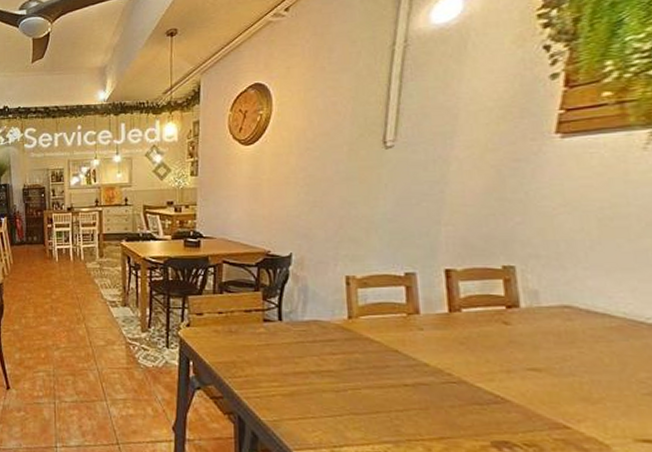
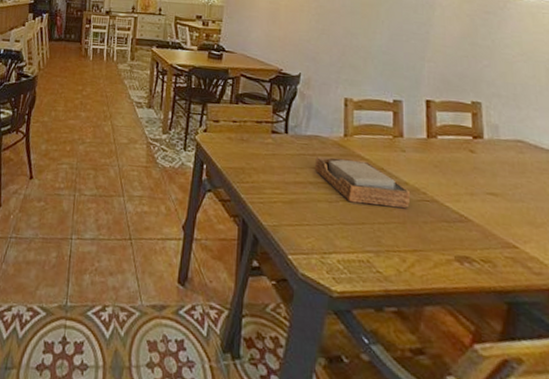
napkin holder: none [315,342,433,393] -> present [314,156,411,209]

